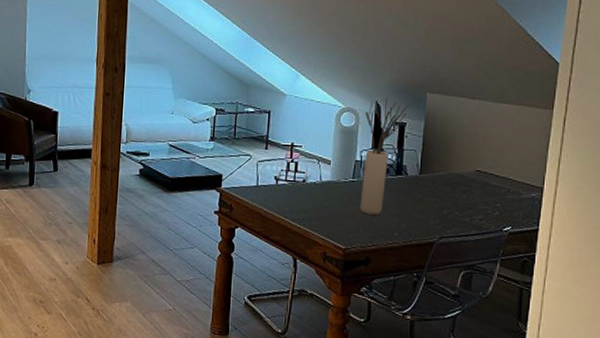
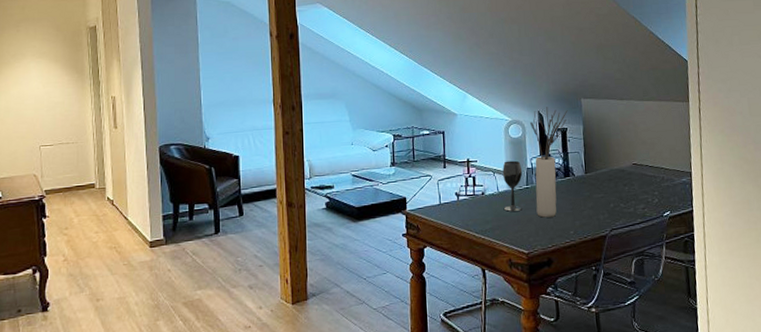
wine glass: none [324,150,350,204] -> present [502,160,523,212]

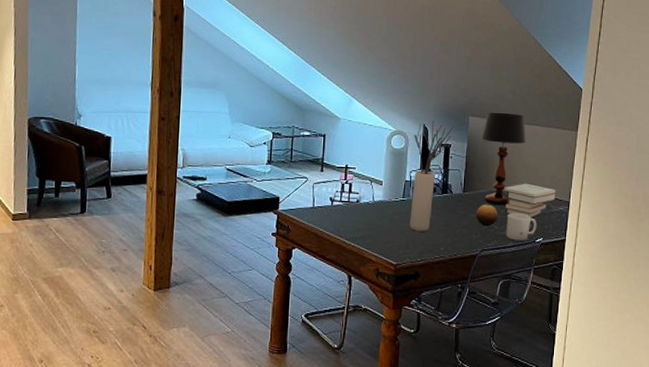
wine glass: present [502,160,523,212] -> none [377,171,401,222]
table lamp: none [596,91,640,183] -> present [481,112,526,206]
fruit: none [600,183,623,206] -> present [475,204,499,227]
books: none [625,158,678,193] -> present [504,183,556,219]
mug: none [631,189,663,217] -> present [506,213,537,241]

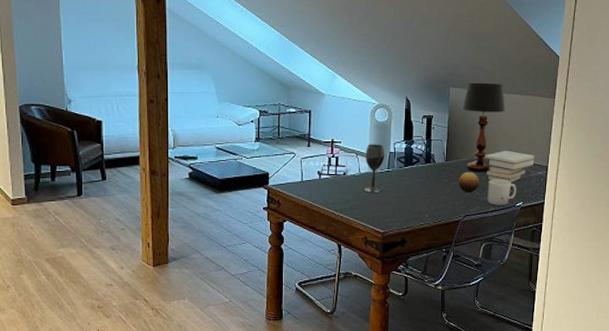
wine glass: none [377,171,401,222] -> present [363,144,385,193]
vase: present [409,121,454,232] -> none [395,93,436,200]

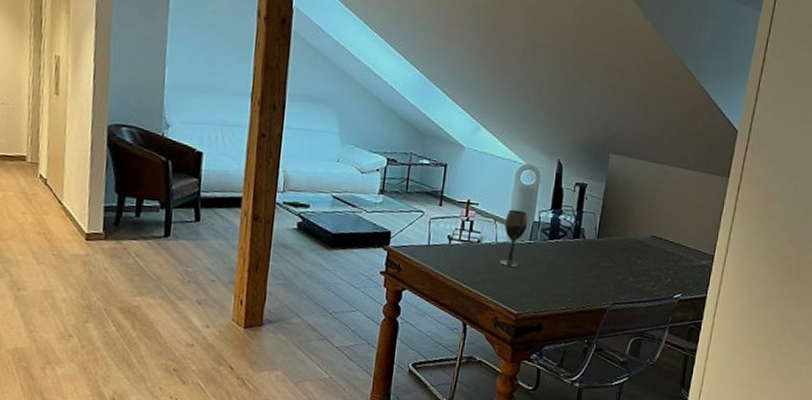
fruit: present [458,172,480,193] -> none [609,252,635,278]
table lamp: present [462,82,505,173] -> none [620,150,672,256]
books: present [485,150,535,184] -> none [642,232,700,272]
mug: present [487,179,517,205] -> none [641,264,677,296]

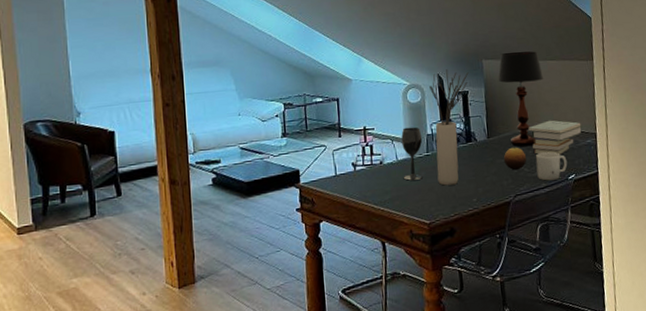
vase: none [535,156,592,280] -> present [429,69,469,186]
fruit: none [609,252,635,278] -> present [503,147,527,171]
table lamp: none [620,150,672,256] -> present [498,51,543,147]
mug: none [641,264,677,296] -> present [535,152,568,181]
books: none [642,232,700,272] -> present [528,120,582,156]

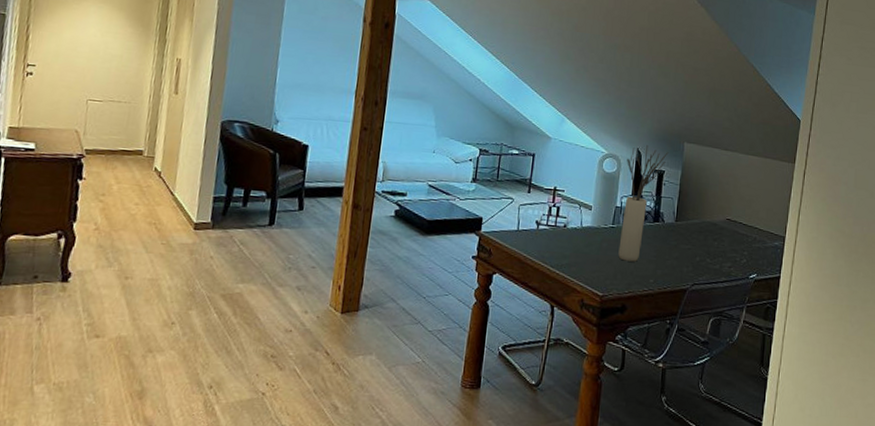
wine glass: present [400,127,423,181] -> none [584,195,611,250]
table lamp: present [498,51,543,147] -> none [696,139,742,238]
fruit: present [503,147,527,171] -> none [687,235,711,259]
books: present [528,120,582,156] -> none [718,215,772,253]
mug: present [535,152,568,181] -> none [718,246,751,276]

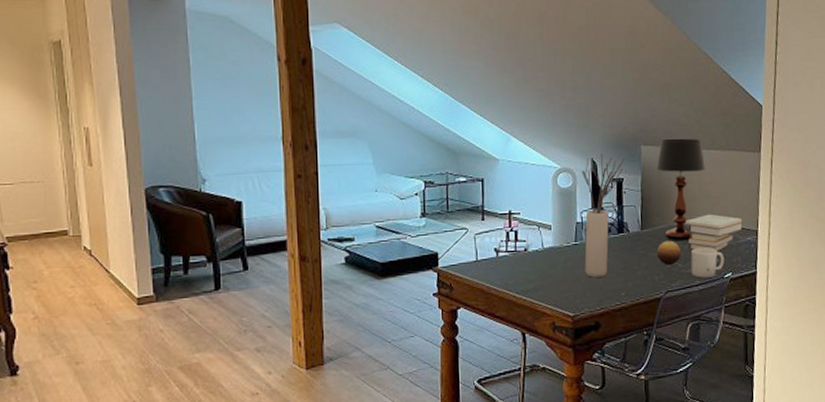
fruit: none [687,235,711,259] -> present [656,240,682,266]
table lamp: none [696,139,742,238] -> present [656,138,705,241]
books: none [718,215,772,253] -> present [685,214,743,253]
mug: none [718,246,751,276] -> present [690,248,725,278]

